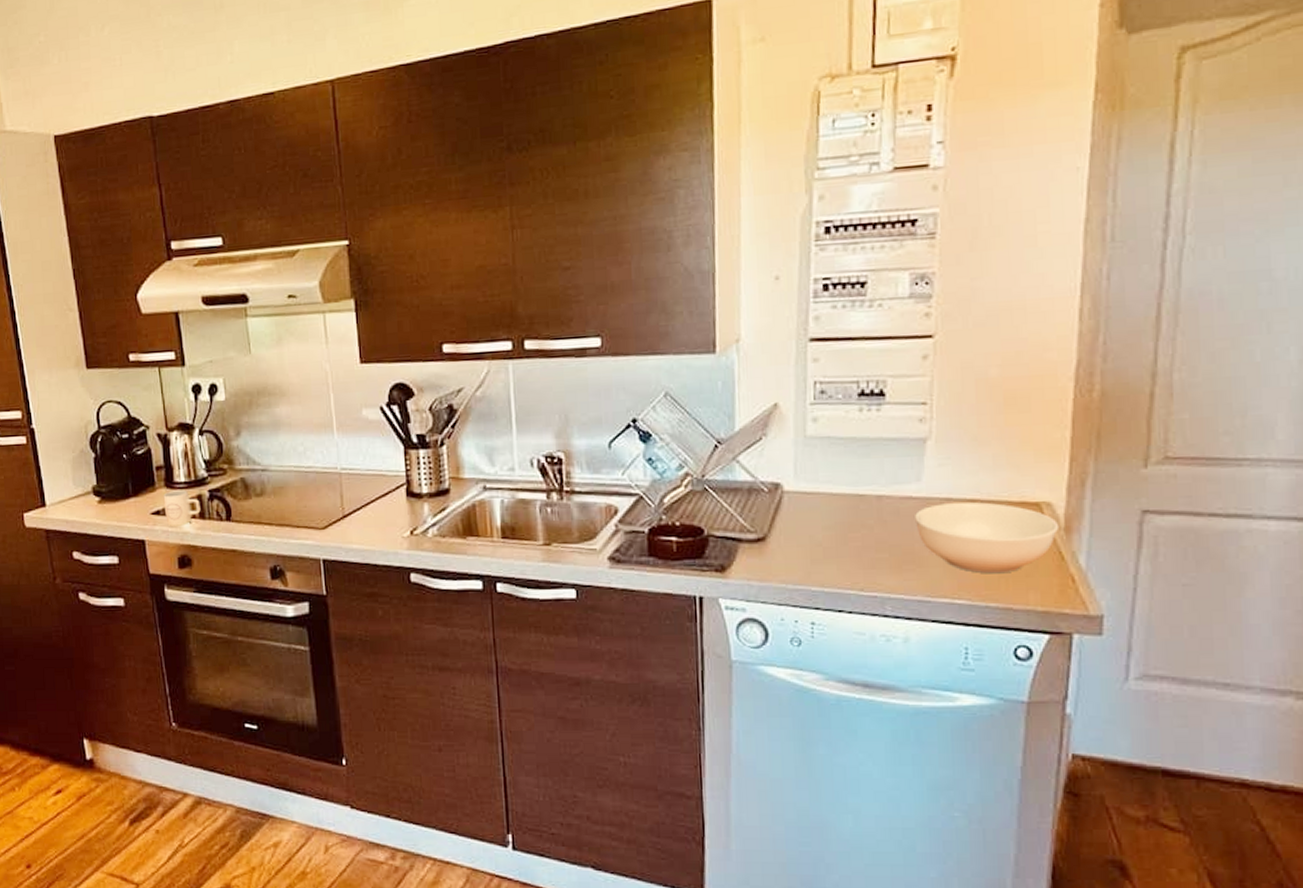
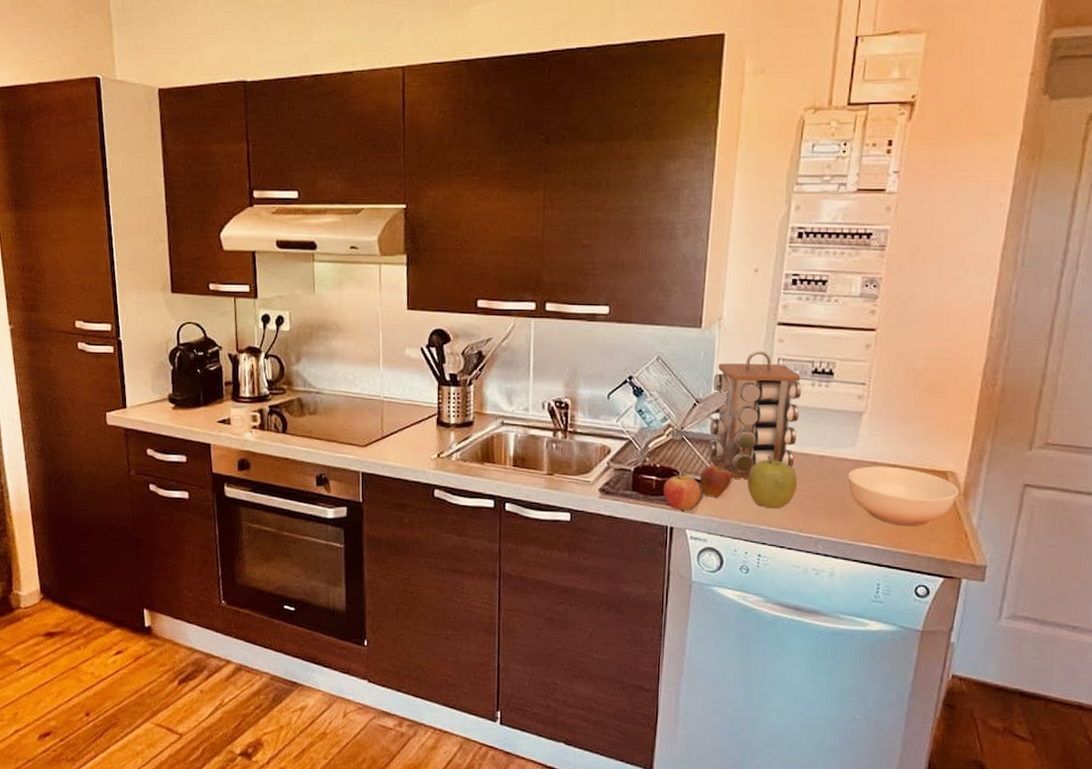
fruit: none [686,530,735,576] -> present [663,472,702,511]
fruit: none [730,514,769,557] -> present [700,463,731,497]
spice rack: none [735,374,848,532] -> present [707,350,802,479]
fruit: none [789,501,853,565] -> present [747,456,798,509]

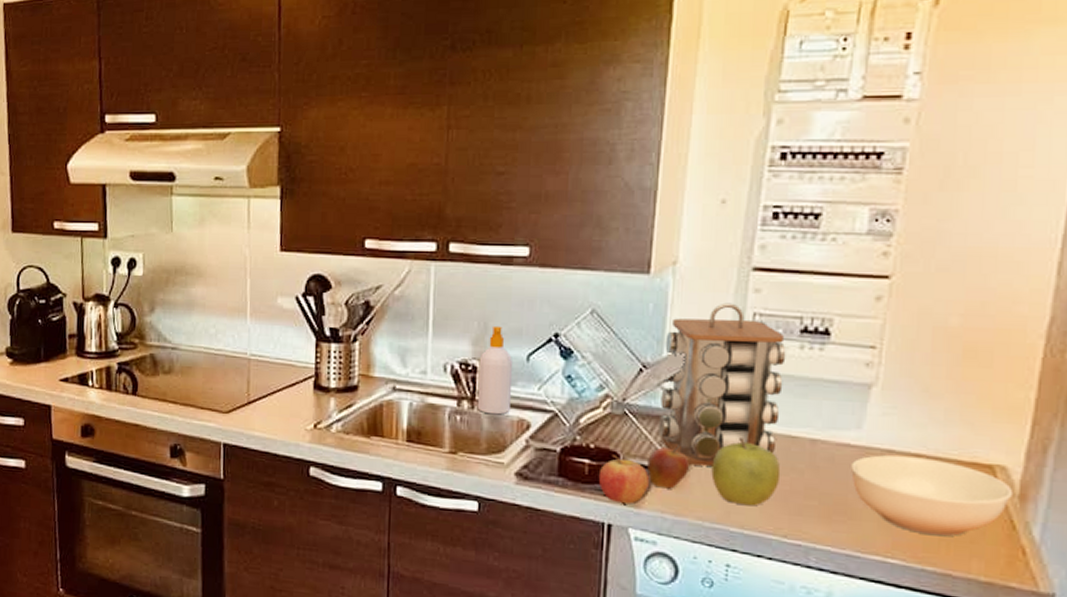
mug: present [229,403,261,434] -> none [72,359,108,395]
soap bottle: none [569,370,597,443] -> present [477,325,514,415]

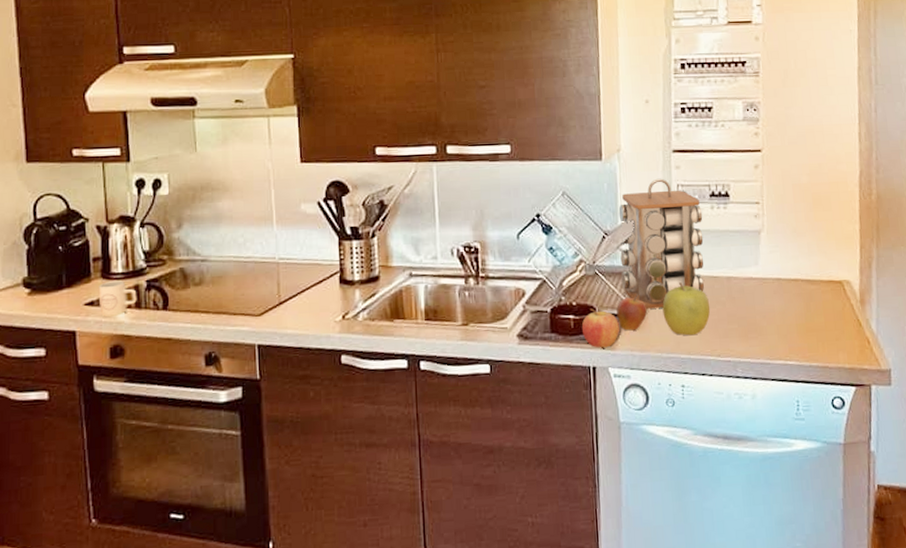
mug: none [72,359,108,395] -> present [98,280,137,317]
soap bottle: present [477,325,514,415] -> none [479,212,508,288]
bowl: present [851,455,1014,537] -> none [755,281,857,339]

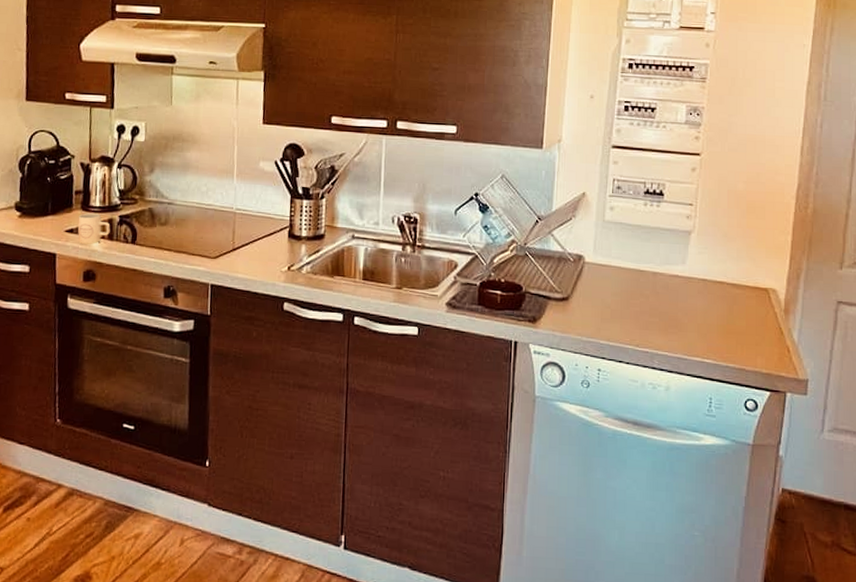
fruit: present [581,308,620,349] -> none [507,287,544,325]
fruit: present [616,294,647,331] -> none [542,278,571,312]
spice rack: present [618,178,704,309] -> none [549,171,635,294]
fruit: present [662,282,711,336] -> none [587,272,634,324]

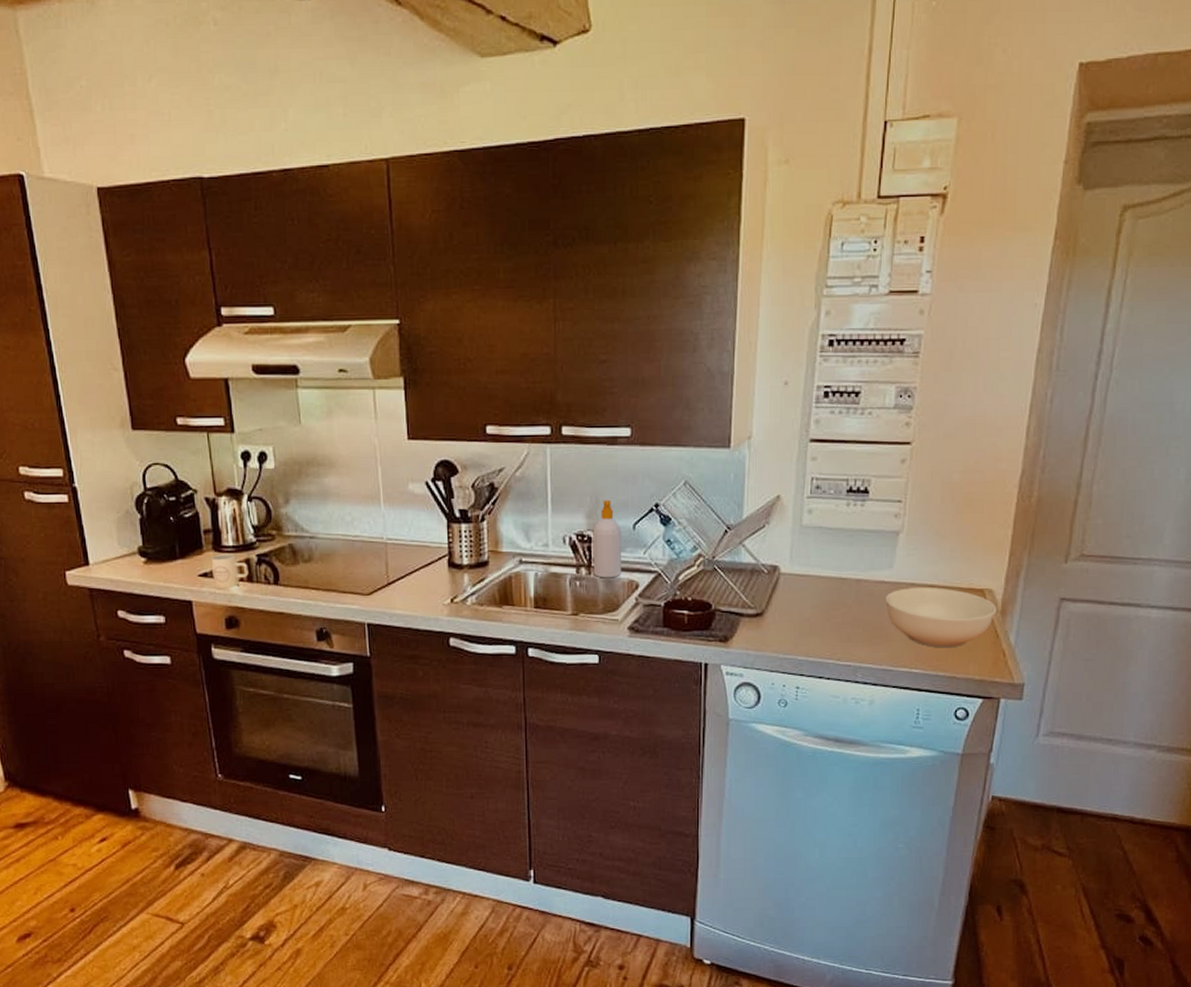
soap bottle: none [417,186,445,257] -> present [593,499,622,578]
bowl: none [679,283,781,341] -> present [886,588,997,648]

